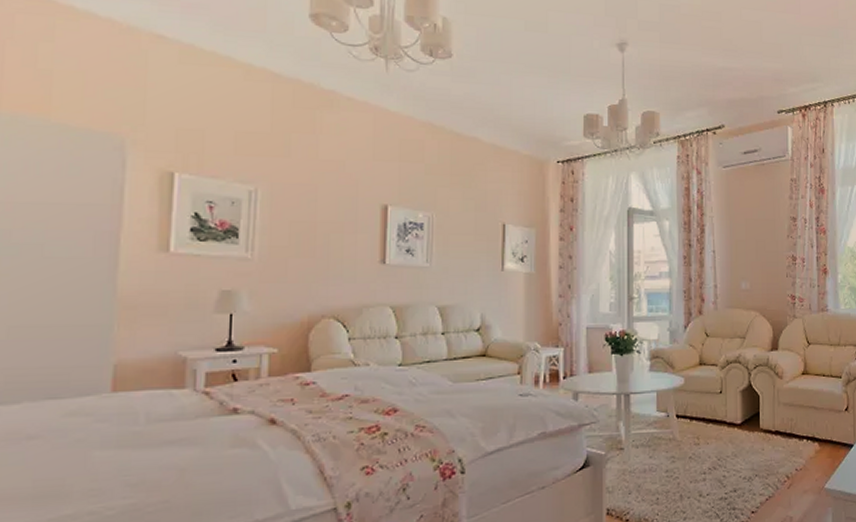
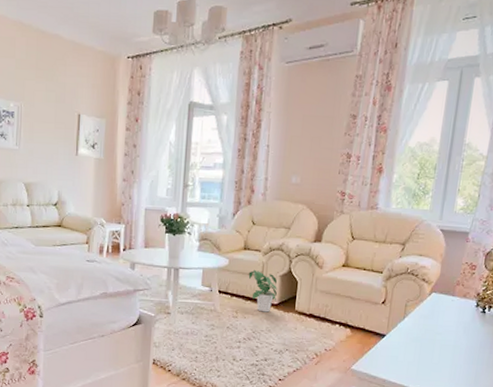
potted plant: none [707,386,740,435] -> present [248,269,278,313]

